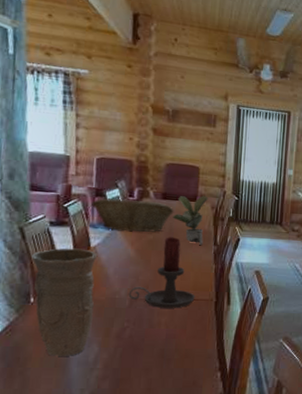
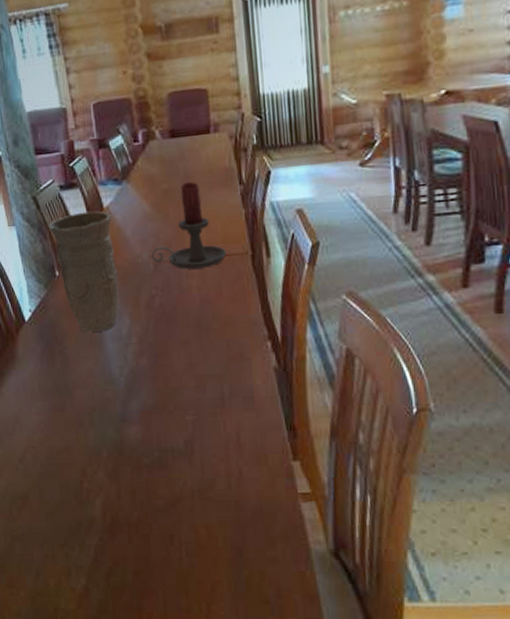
fruit basket: present [92,198,174,233] -> none [96,142,186,185]
potted plant: present [172,195,209,245] -> none [185,124,226,187]

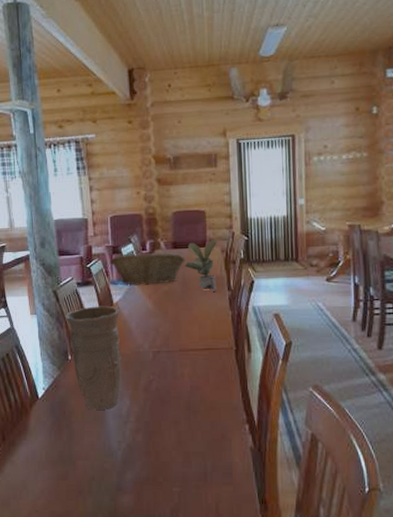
fruit basket: none [96,142,186,185] -> present [110,252,185,285]
candle holder: present [151,182,227,269] -> none [151,286,215,359]
potted plant: none [185,124,226,187] -> present [184,240,218,291]

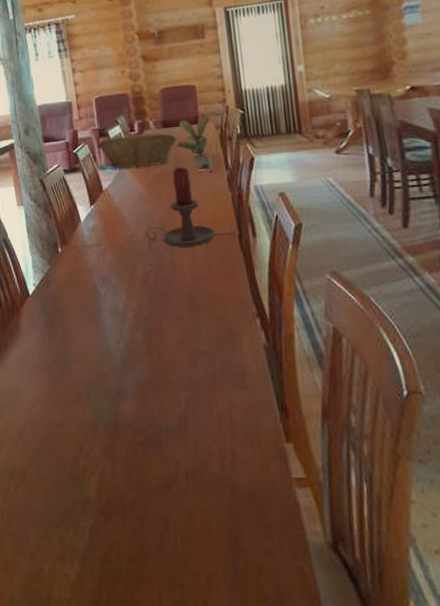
vase: present [66,306,122,410] -> none [53,192,116,306]
candle holder: none [151,286,215,359] -> present [146,167,216,248]

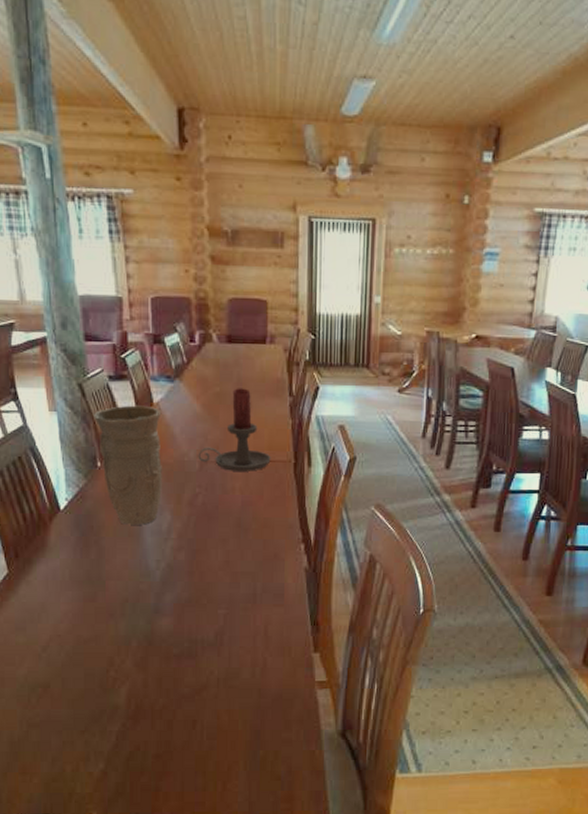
vase: none [53,192,116,306] -> present [94,405,162,525]
fruit basket: present [97,132,177,169] -> none [150,345,241,384]
potted plant: present [176,115,214,171] -> none [240,336,280,396]

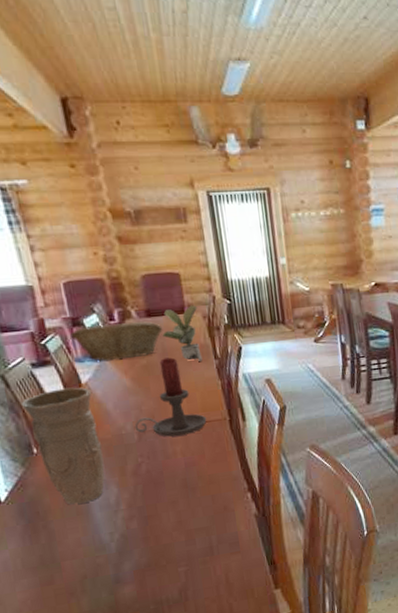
fruit basket: none [150,345,241,384] -> present [70,321,163,361]
potted plant: none [240,336,280,396] -> present [162,305,203,361]

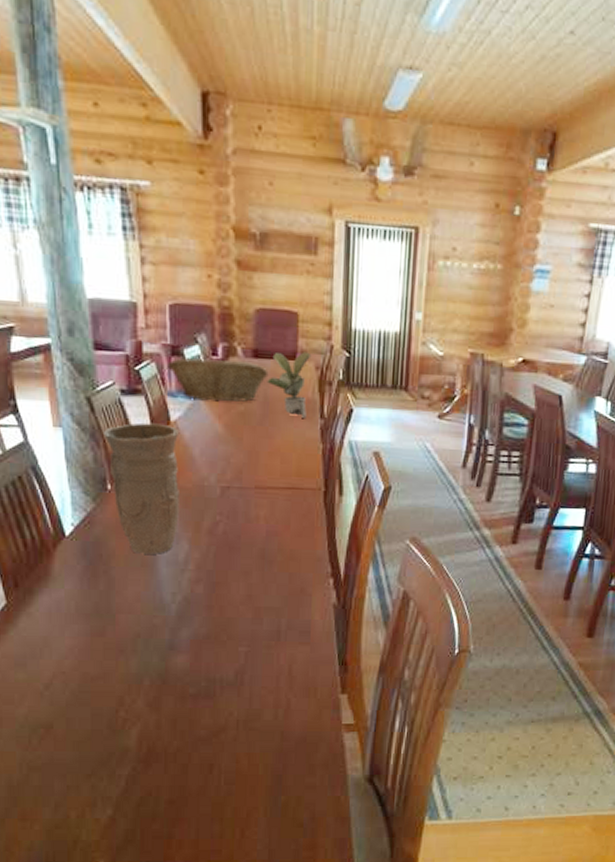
candle holder: present [134,357,207,437] -> none [219,407,299,499]

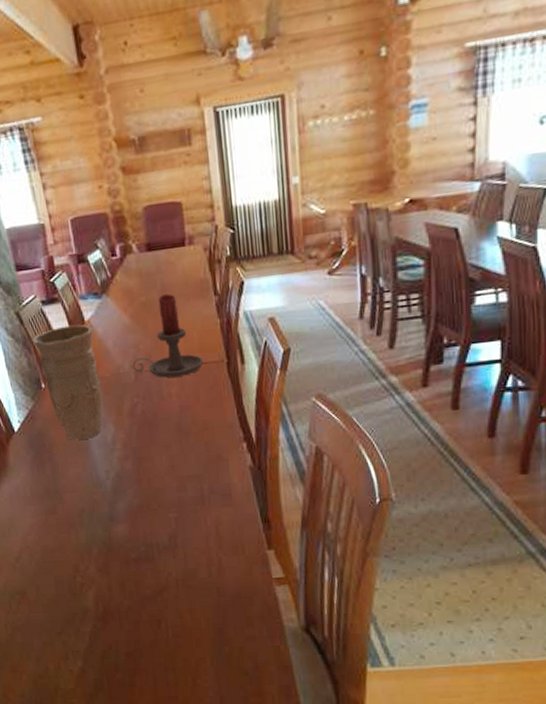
fruit basket: present [168,358,269,402] -> none [76,256,163,298]
candle holder: none [219,407,299,499] -> present [132,294,204,378]
potted plant: present [267,352,312,418] -> none [162,236,202,298]

